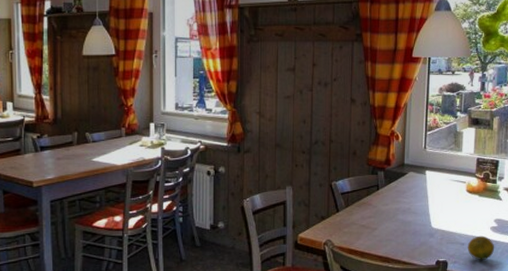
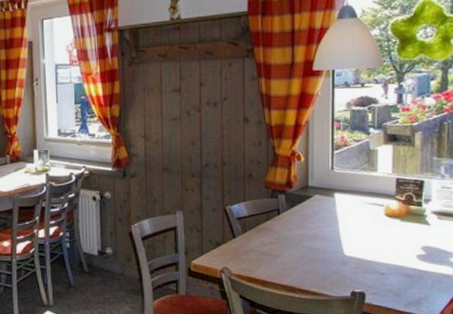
fruit: present [467,236,495,260] -> none [389,265,424,292]

